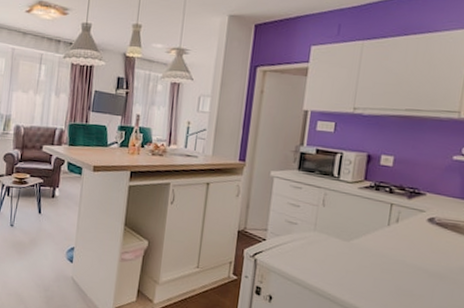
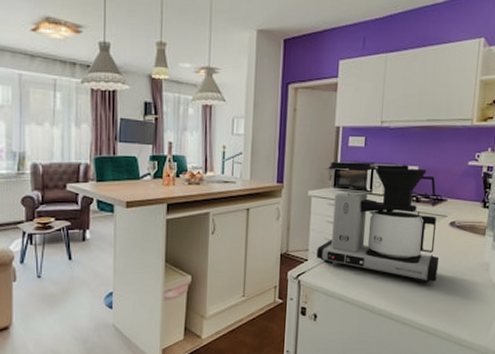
coffee maker: none [275,144,413,281] -> present [316,161,439,284]

